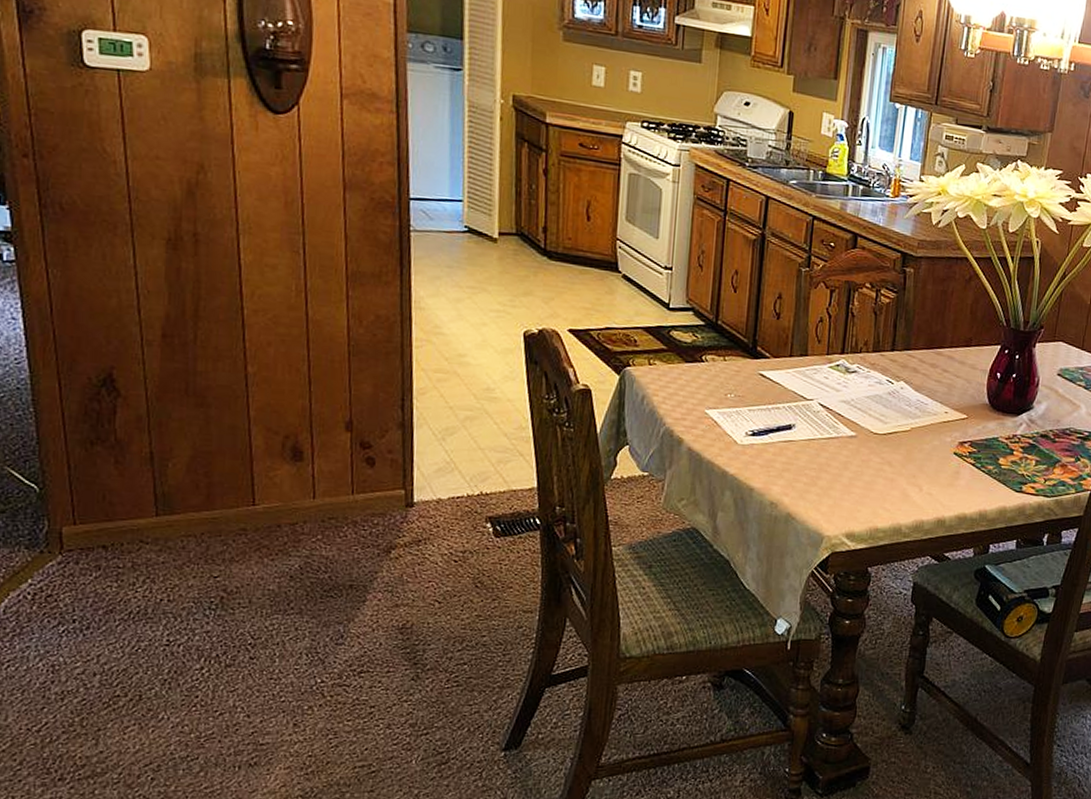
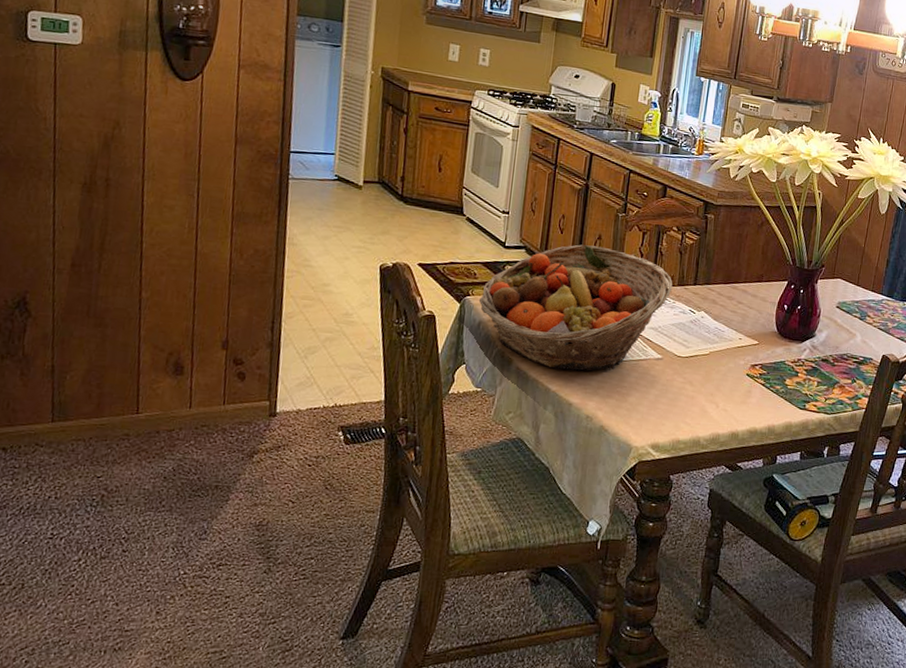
fruit basket: none [642,305,867,451] -> present [479,244,673,371]

